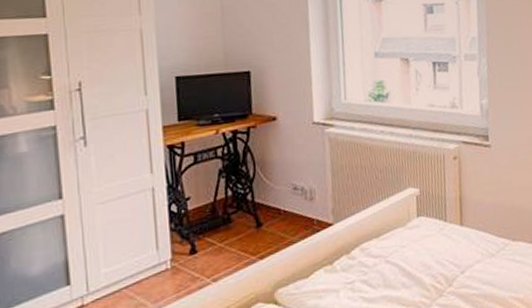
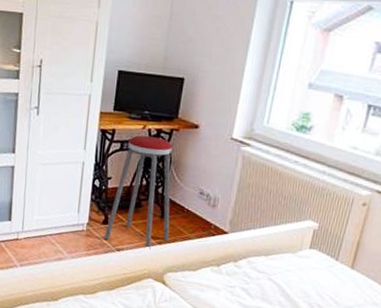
music stool: none [194,139,272,273] -> present [104,135,173,250]

